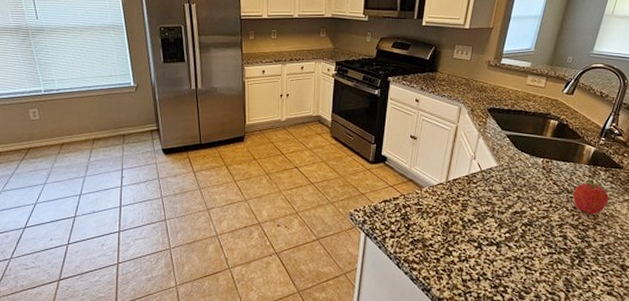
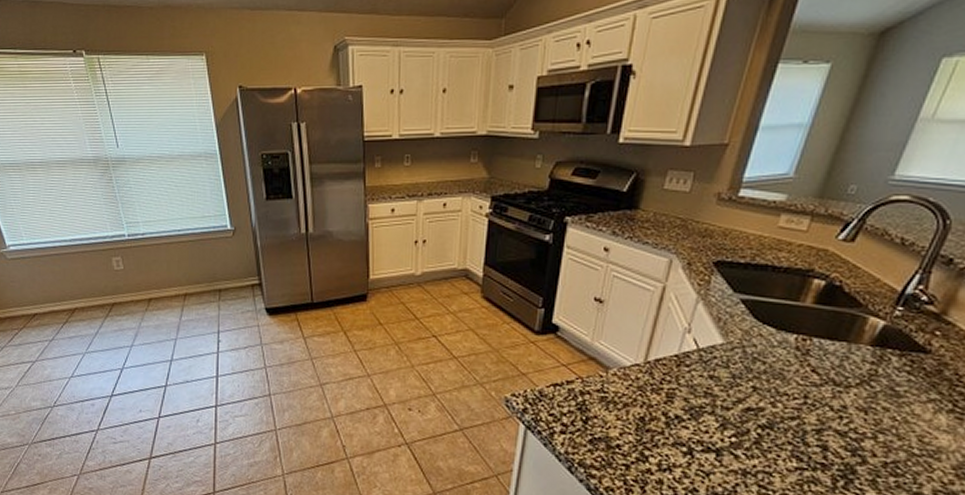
fruit: present [573,180,609,214] -> none [842,367,902,418]

